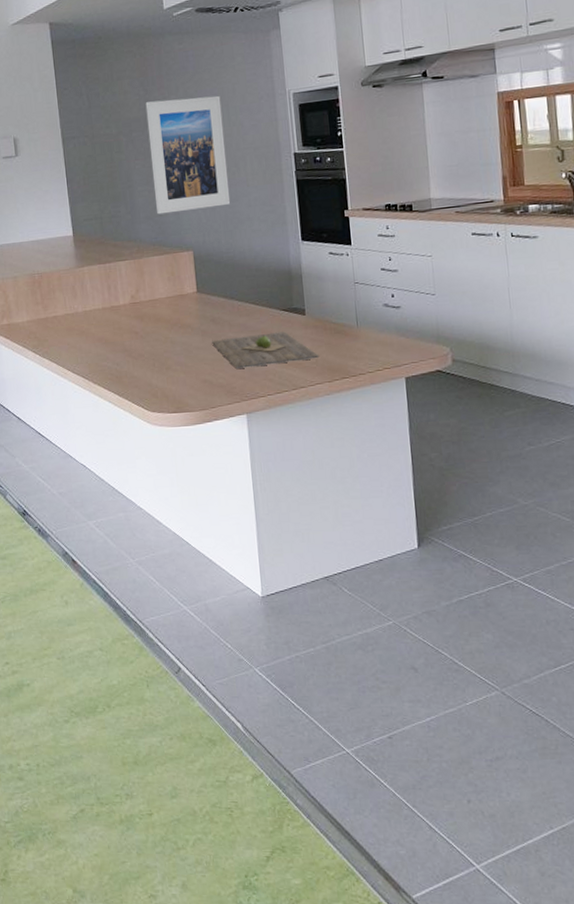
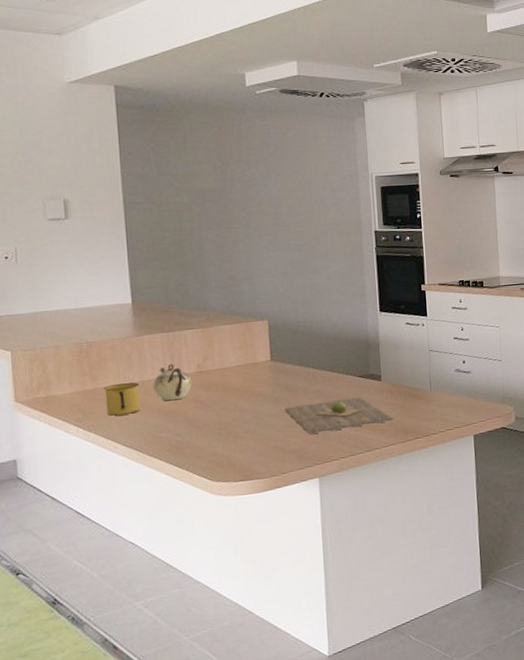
mug: none [54,312,84,344] -> present [104,382,140,416]
teapot: none [94,295,127,331] -> present [153,364,192,401]
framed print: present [145,95,231,215] -> none [222,173,310,284]

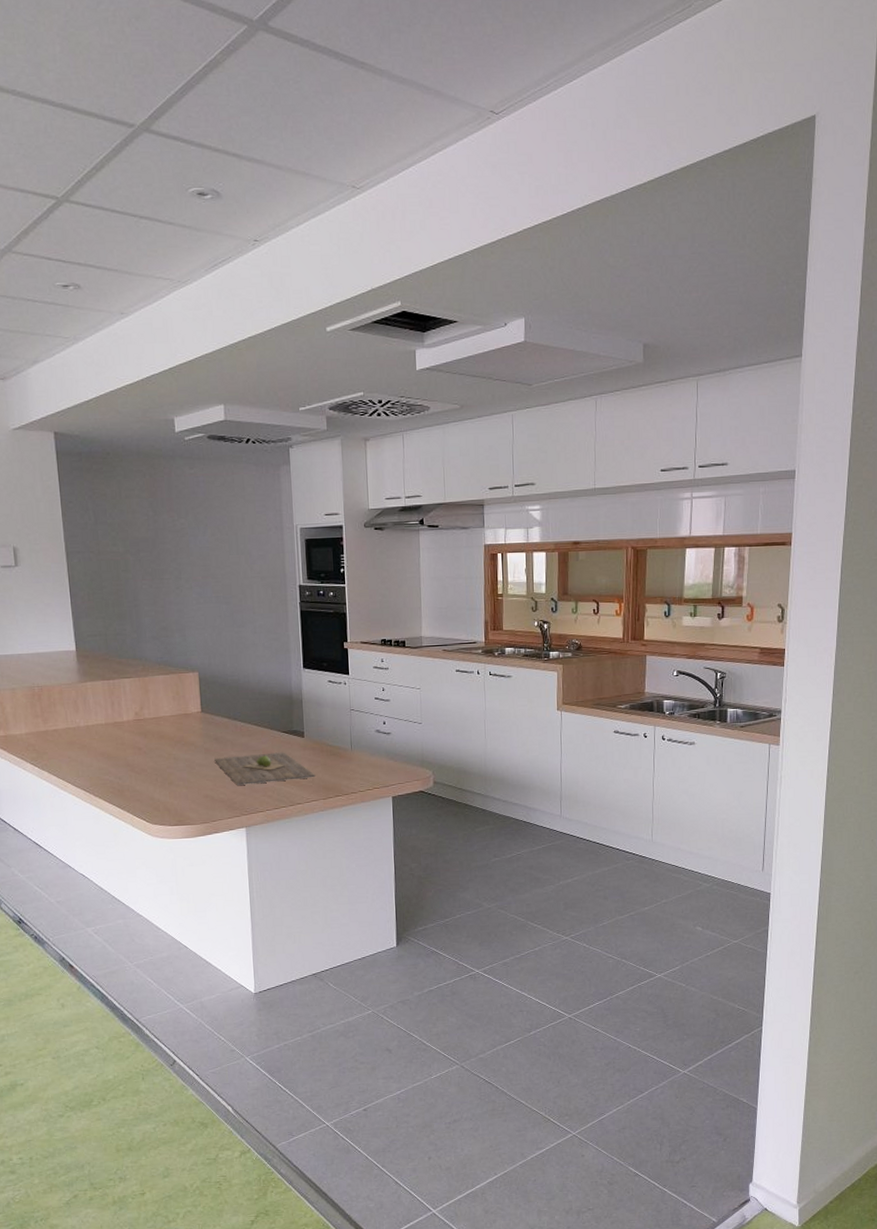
mug: present [104,382,140,416] -> none [54,726,86,757]
teapot: present [153,364,192,401] -> none [96,711,131,746]

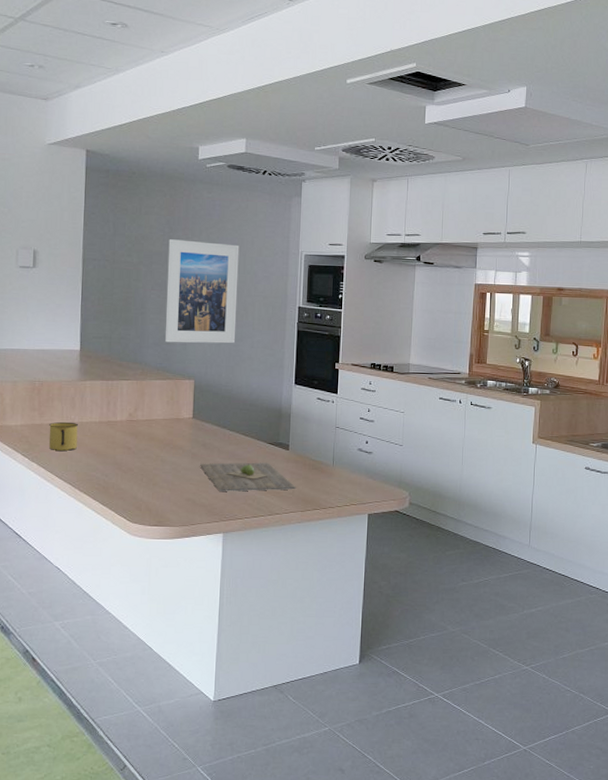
mug: none [54,726,86,757] -> present [49,421,78,451]
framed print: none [154,522,237,635] -> present [165,239,240,344]

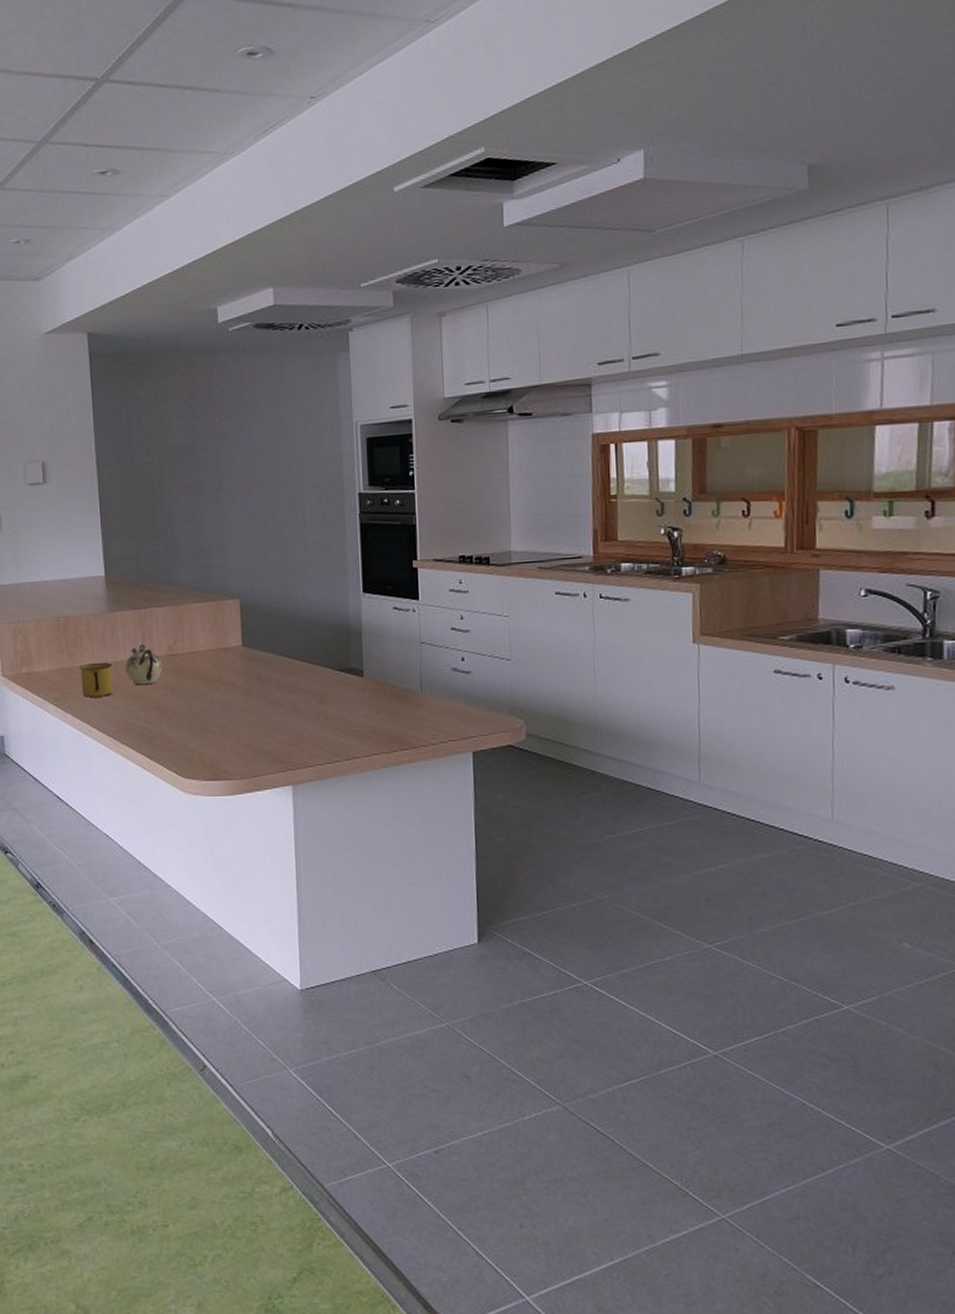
teapot: none [89,410,123,444] -> present [125,644,163,685]
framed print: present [165,239,240,344] -> none [193,424,285,556]
cutting board: present [200,462,296,492] -> none [257,694,377,734]

